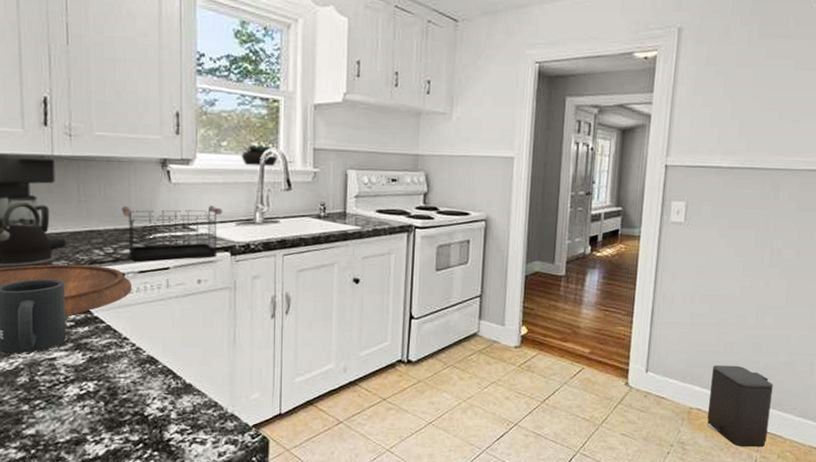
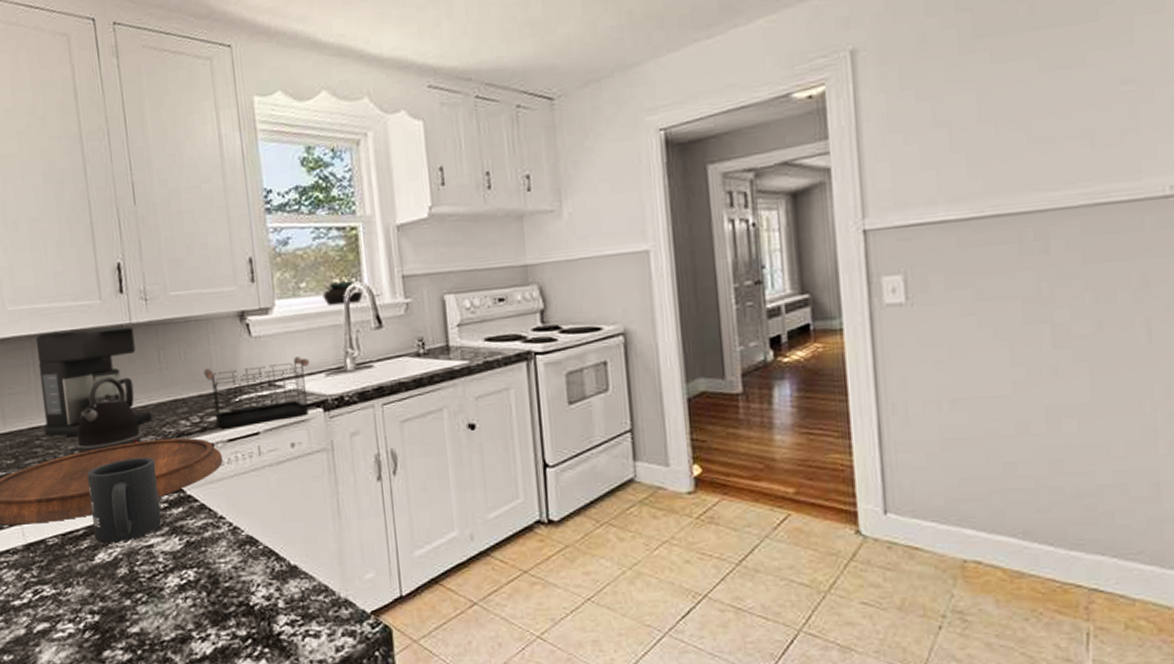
pedal bin: present [707,365,773,447] -> none [987,494,1100,613]

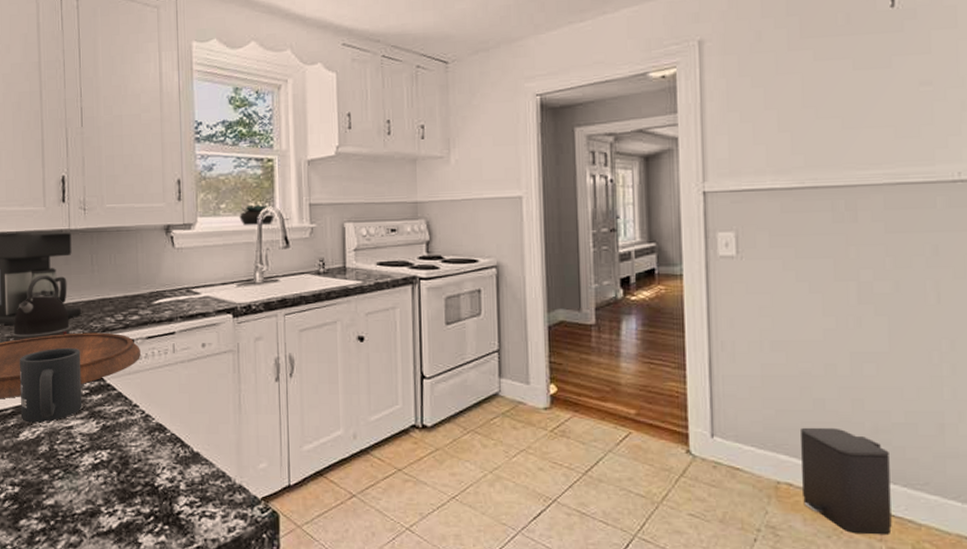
dish rack: present [203,357,310,429] -> none [130,268,224,327]
pedal bin: none [987,494,1100,613] -> present [799,427,892,534]

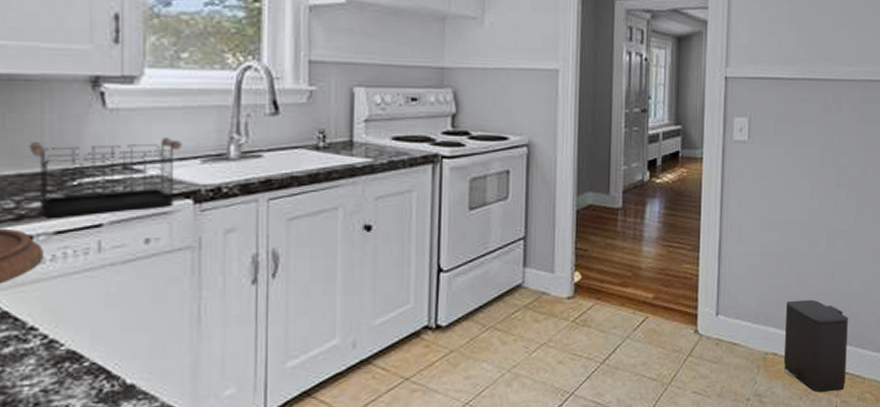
dish rack: none [130,268,224,327] -> present [28,138,182,218]
succulent plant: present [239,204,276,226] -> none [209,56,262,85]

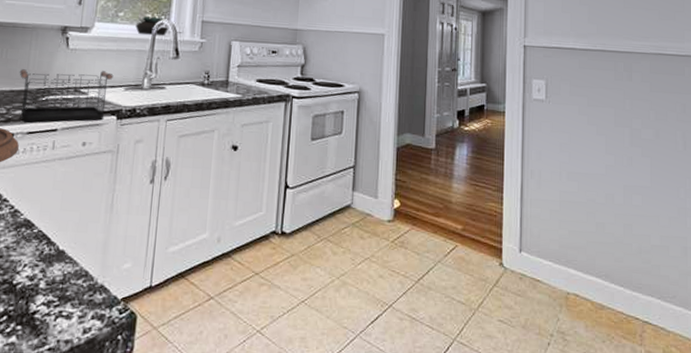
succulent plant: none [209,56,262,85] -> present [135,16,170,36]
pedal bin: present [783,299,848,392] -> none [585,246,649,340]

